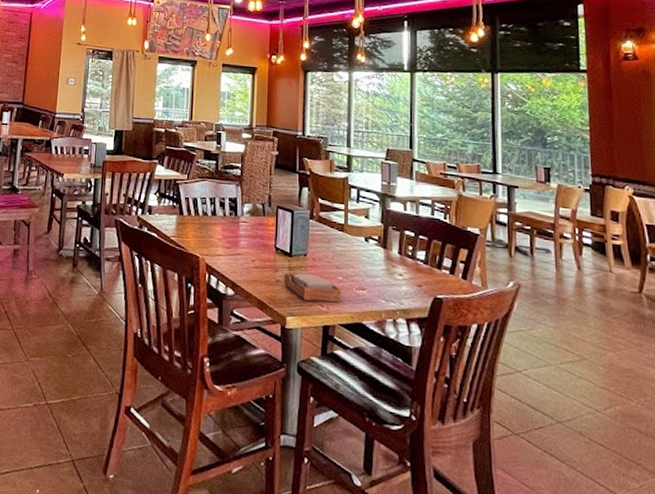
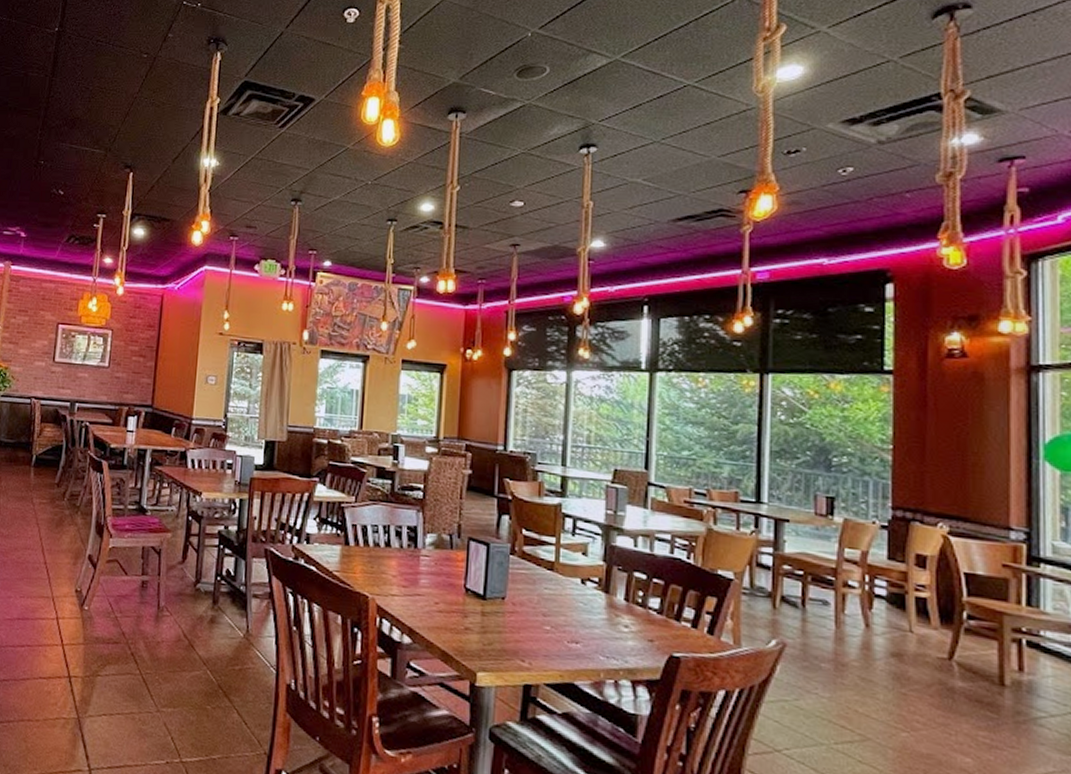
napkin holder: present [283,272,341,303] -> none [473,619,549,658]

